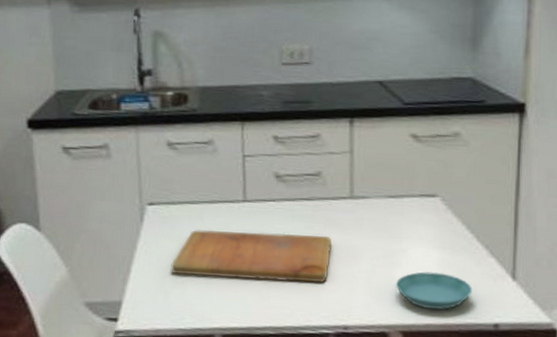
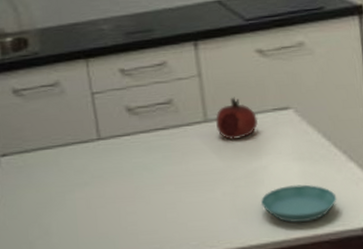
cutting board: present [171,229,332,283] -> none [32,163,193,224]
fruit: none [360,177,404,220] -> present [215,97,258,140]

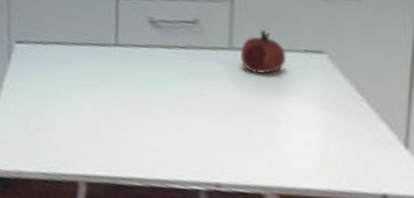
saucer: present [260,184,337,223] -> none [273,132,360,175]

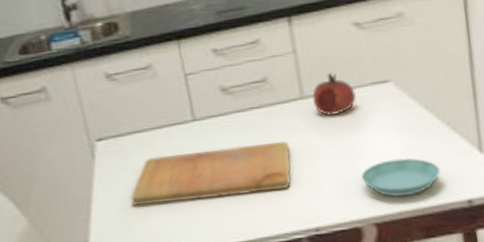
cutting board: none [36,71,207,137] -> present [130,141,291,206]
saucer: none [273,132,360,175] -> present [361,158,441,197]

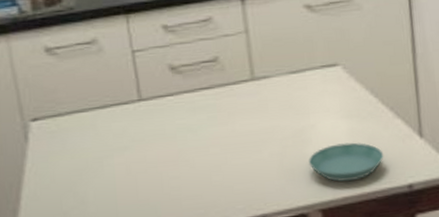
cutting board: present [130,141,291,206] -> none [66,123,239,193]
fruit: present [311,72,357,116] -> none [262,54,306,99]

